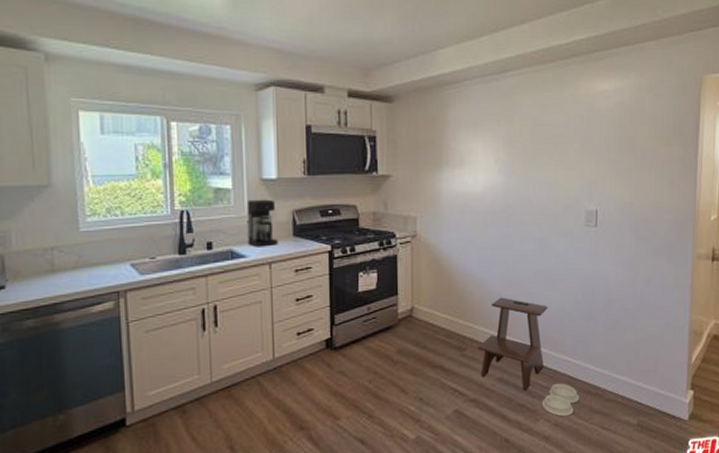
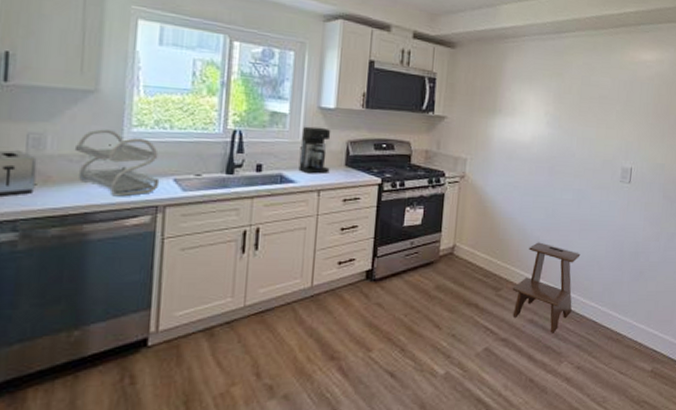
dish rack: none [36,222,118,286] -> present [74,129,160,197]
pet bowl: present [541,383,579,417] -> none [566,327,602,360]

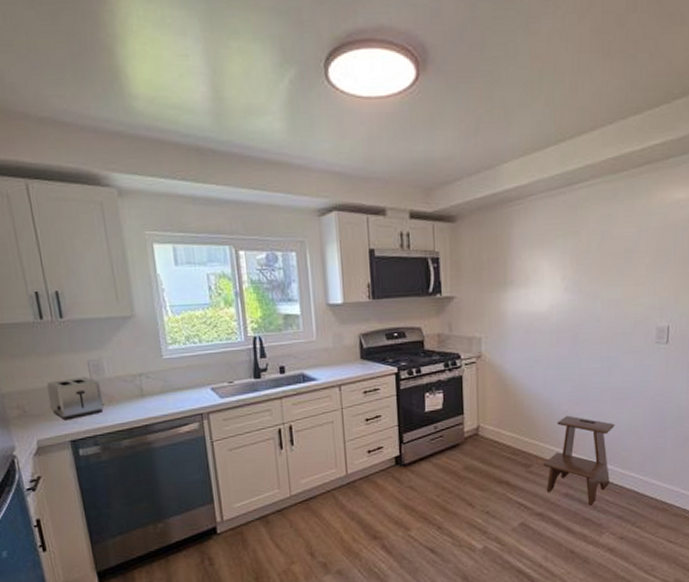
dish rack: present [74,129,160,197] -> none [126,350,200,409]
coffee maker: present [298,126,331,174] -> none [316,324,347,371]

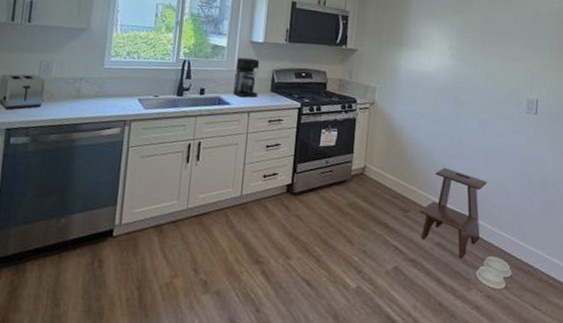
coffee maker: none [316,324,347,371] -> present [233,57,260,98]
pet bowl: none [607,498,646,531] -> present [475,255,512,290]

